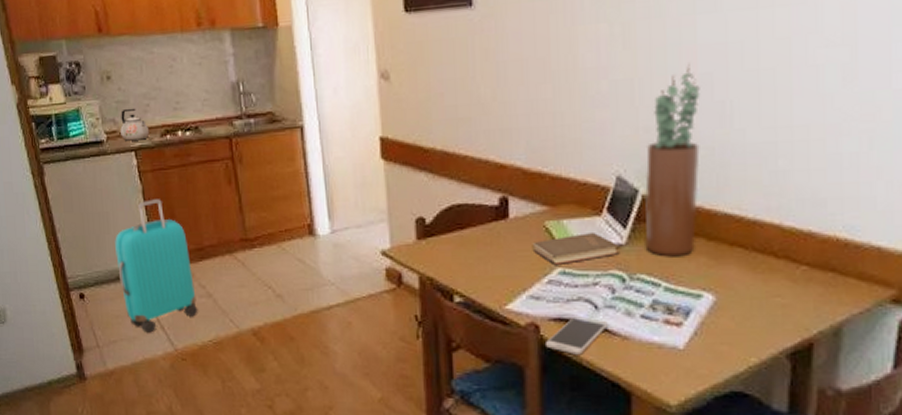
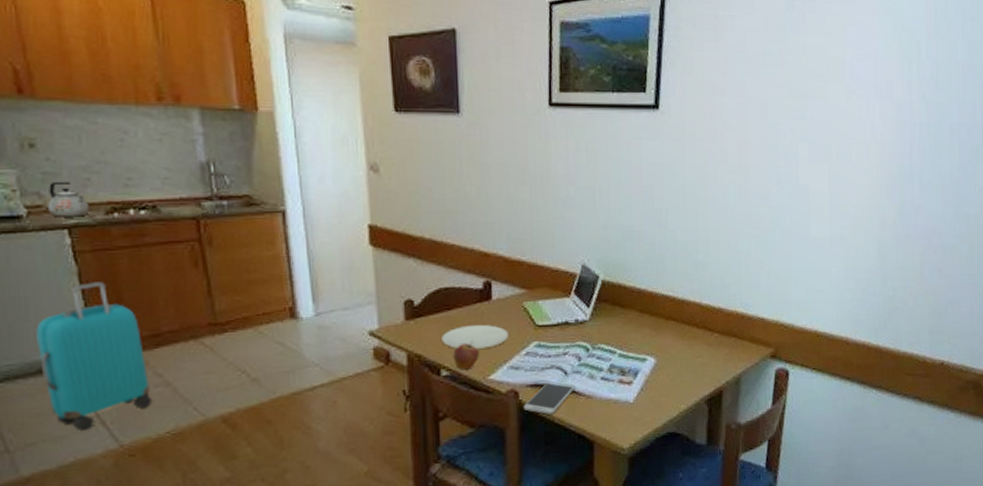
plate: none [454,246,528,274] -> present [442,324,508,349]
fruit: none [467,264,495,297] -> present [453,340,479,370]
book: present [532,233,618,265] -> none [512,311,583,339]
vase: present [644,63,700,257] -> none [604,177,645,330]

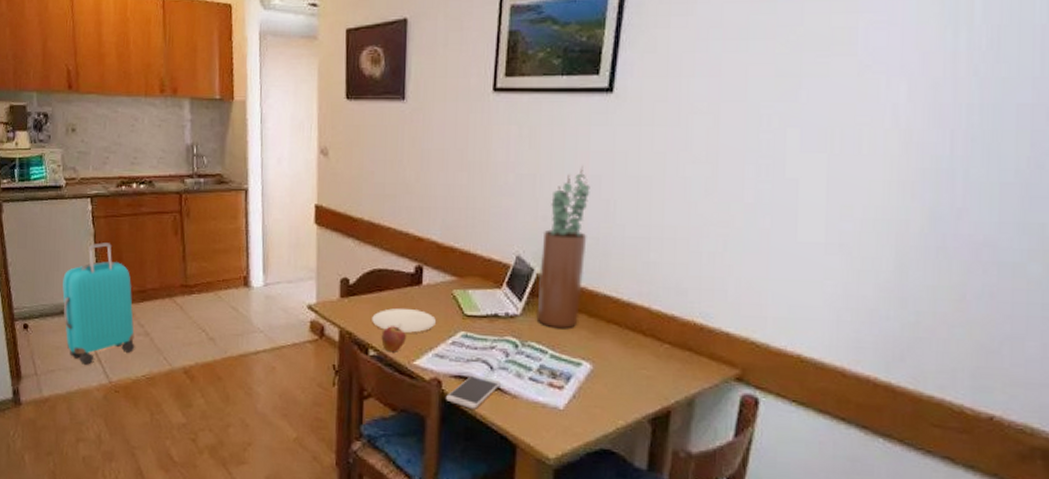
kettle: present [48,181,90,217] -> none [79,159,107,189]
vase: none [604,177,645,330] -> present [536,165,590,329]

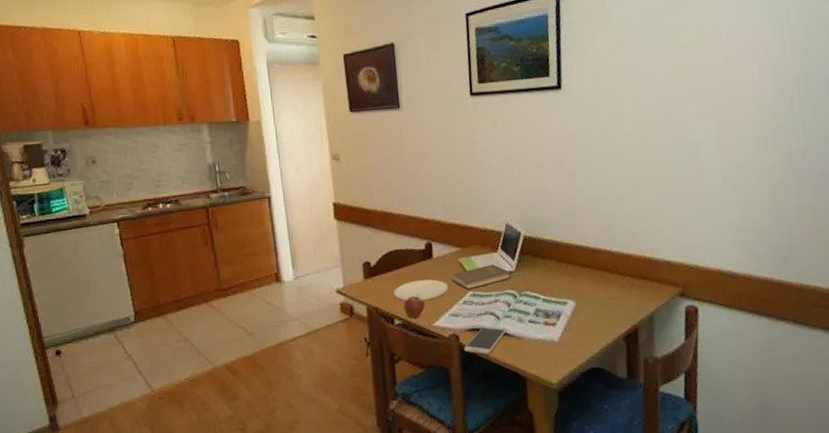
suitcase: present [62,242,135,365] -> none [95,261,176,379]
book: none [440,303,514,329] -> present [450,264,510,290]
vase: present [536,165,590,329] -> none [523,147,560,278]

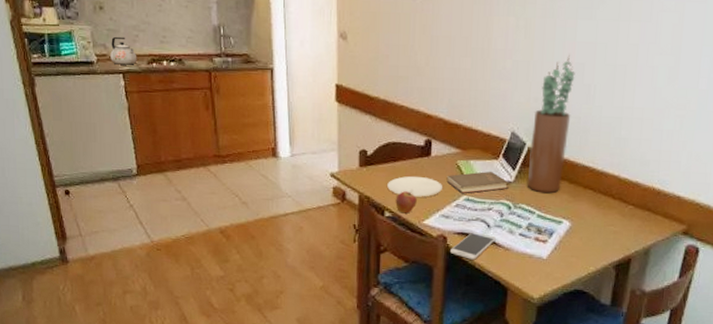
kettle: none [104,186,132,214] -> present [110,36,137,65]
vase: none [523,147,560,278] -> present [527,54,575,194]

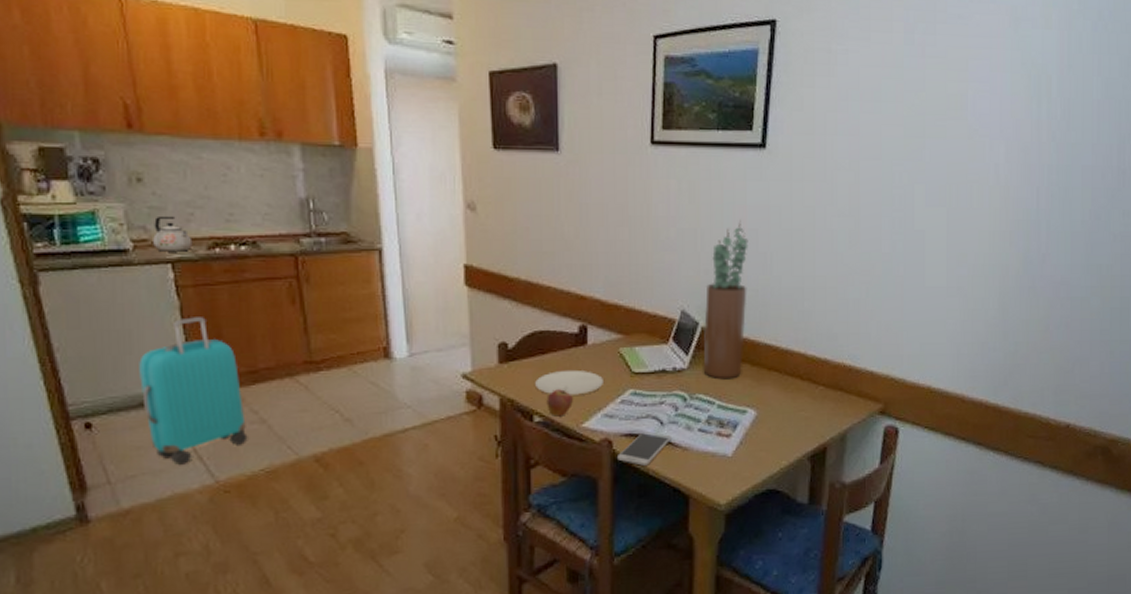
suitcase: none [100,116,174,227] -> present [139,317,248,465]
book: present [446,171,508,193] -> none [607,359,681,386]

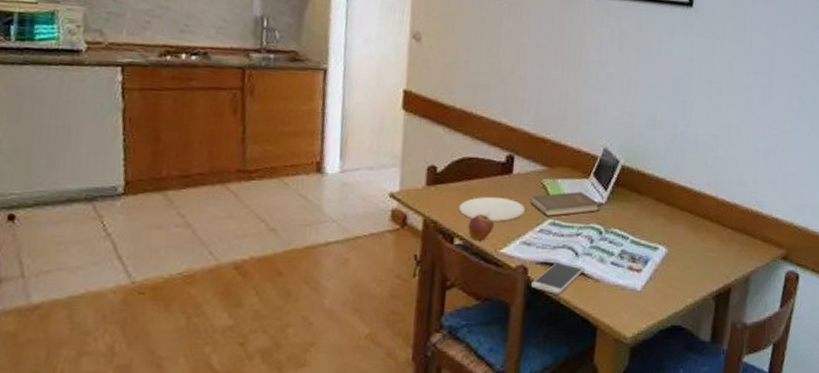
suitcase: present [139,317,248,465] -> none [71,119,172,263]
kettle: present [153,215,193,252] -> none [106,21,146,57]
book: none [607,359,681,386] -> present [529,192,599,217]
vase: present [703,219,748,380] -> none [620,69,671,217]

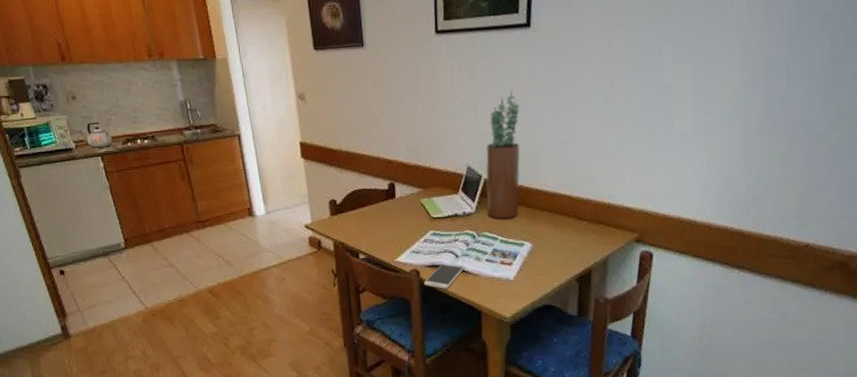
kettle: none [106,21,146,57] -> present [86,121,113,148]
plate: present [459,196,525,221] -> none [358,218,410,237]
fruit: present [468,212,494,241] -> none [368,230,388,254]
book: present [529,192,599,217] -> none [412,206,470,229]
vase: none [620,69,671,217] -> present [485,89,521,220]

